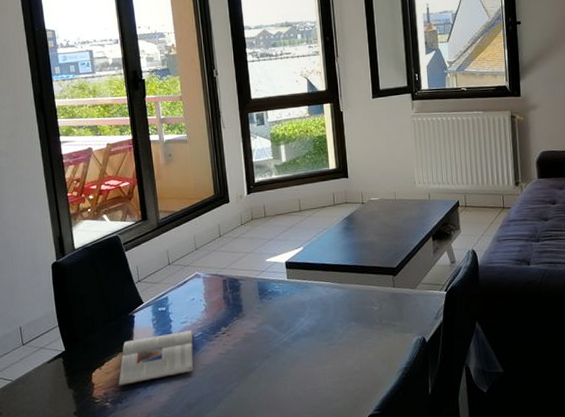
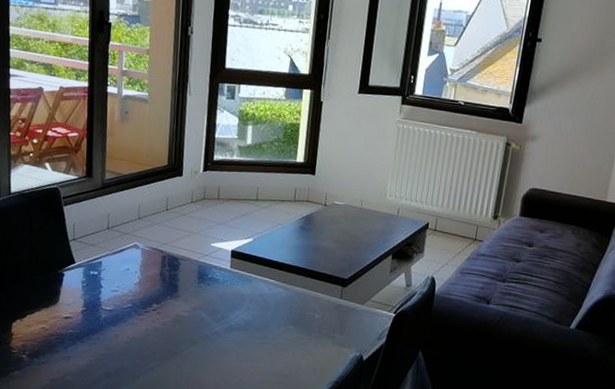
magazine: present [118,330,194,386] -> none [38,298,123,342]

